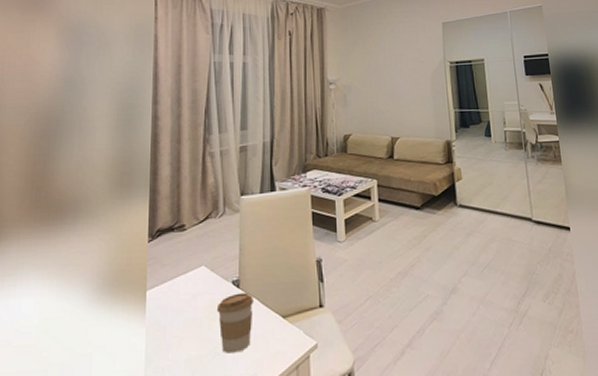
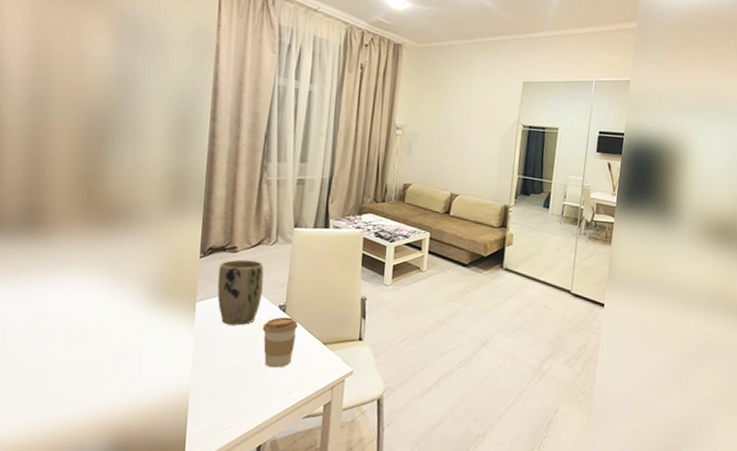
plant pot: none [168,236,214,311] -> present [217,259,264,326]

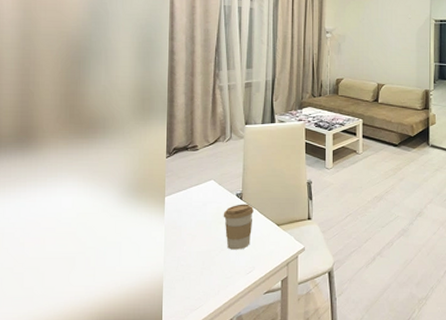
plant pot: present [217,259,264,326] -> none [183,156,221,215]

